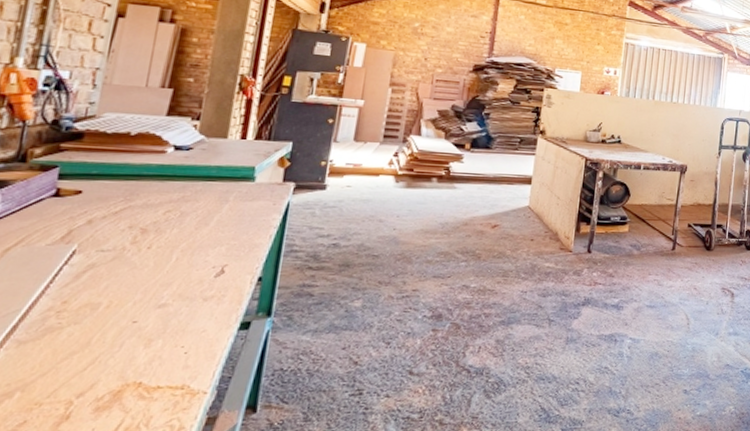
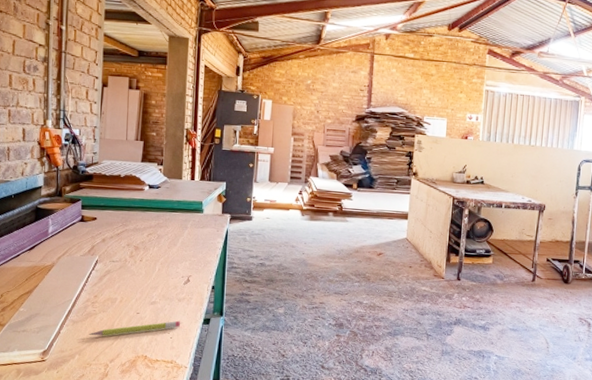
pencil: none [44,328,203,360] -> present [89,320,180,336]

